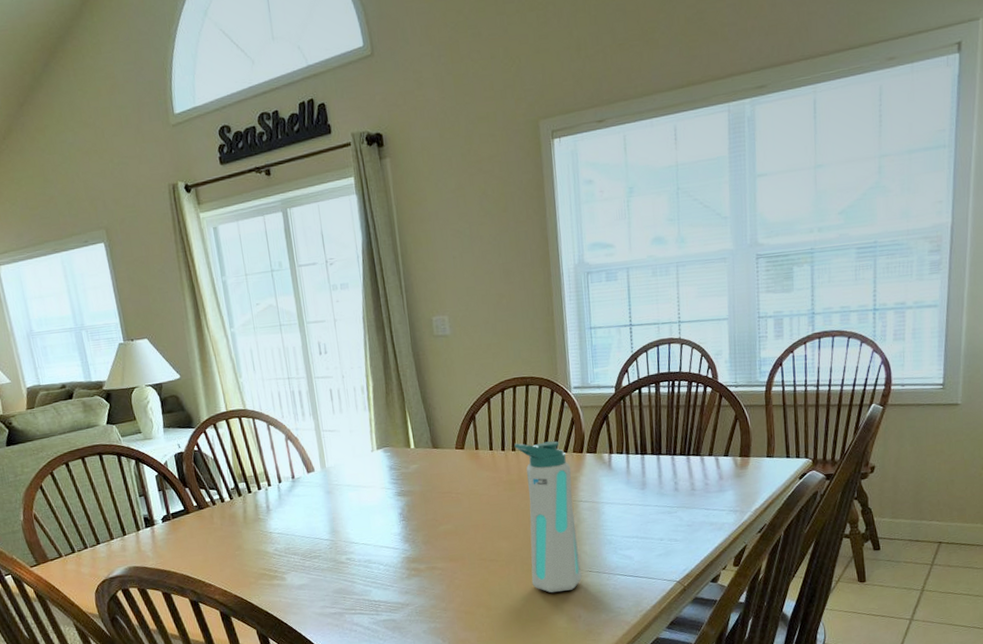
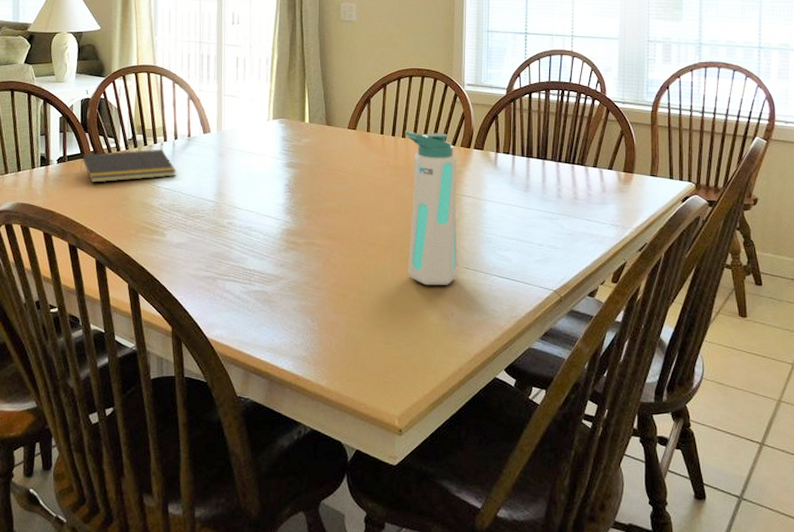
notepad: none [186,494,286,537] -> present [79,149,176,183]

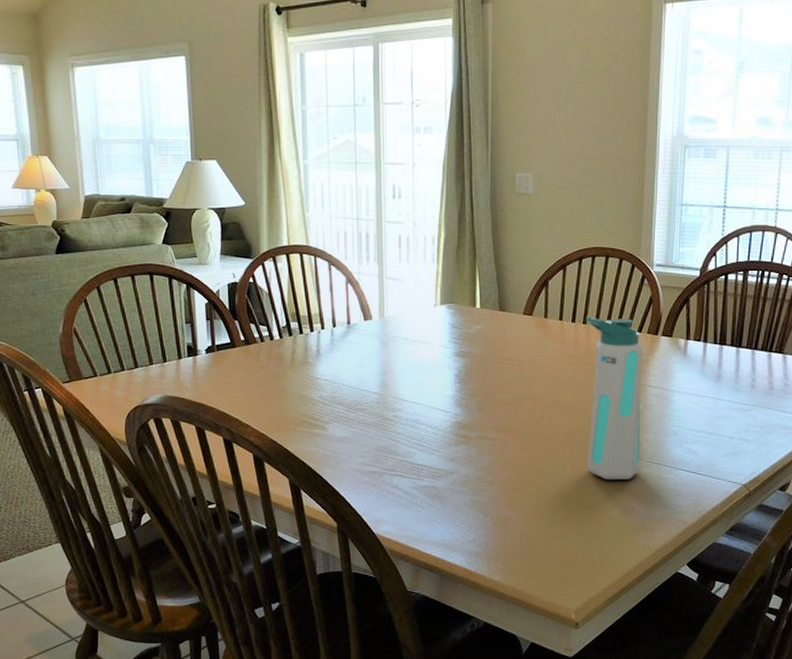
notepad: present [79,149,176,183] -> none [230,337,336,374]

